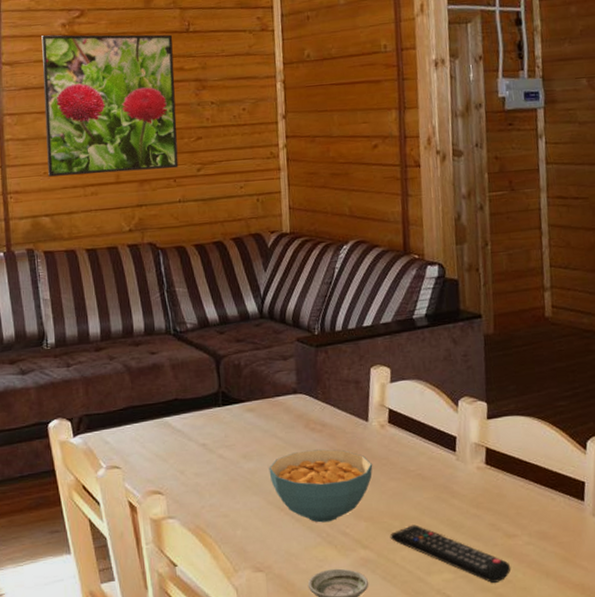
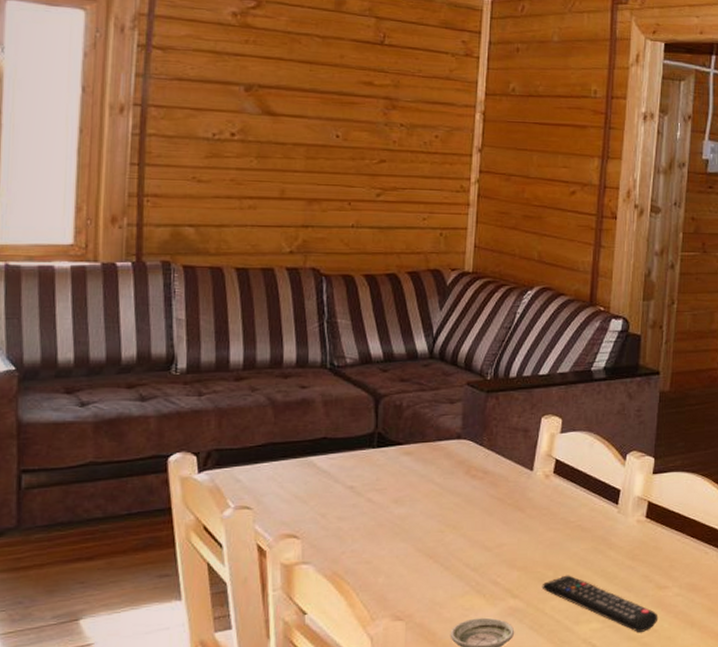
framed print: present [41,34,179,177] -> none [198,22,364,190]
cereal bowl: present [269,449,373,523] -> none [421,497,533,572]

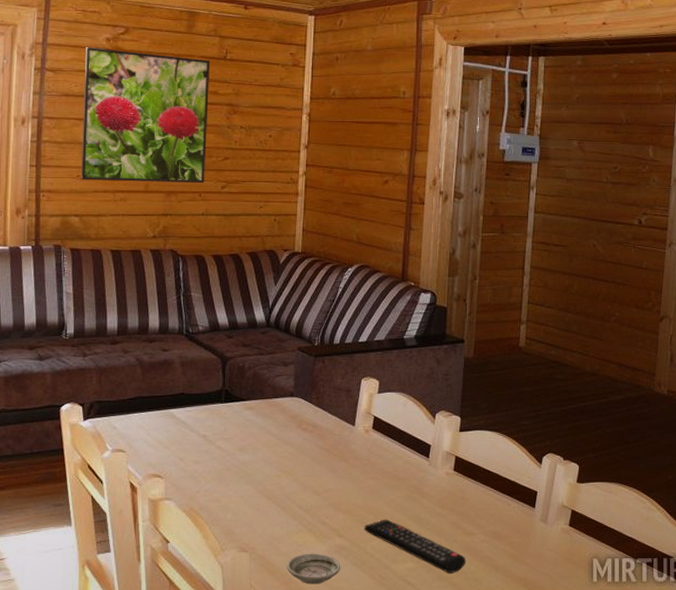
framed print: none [198,22,364,190] -> present [81,47,211,184]

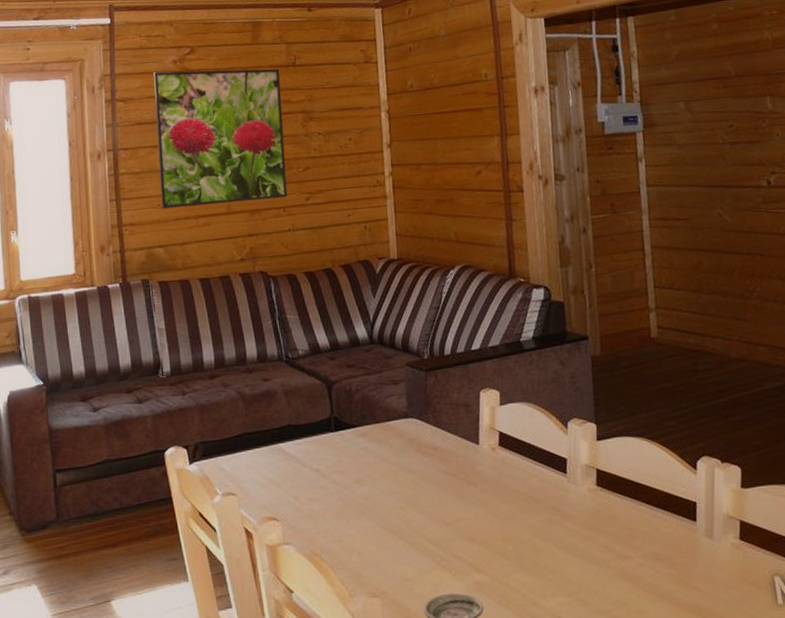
remote control: present [363,519,466,573] -> none [503,547,626,606]

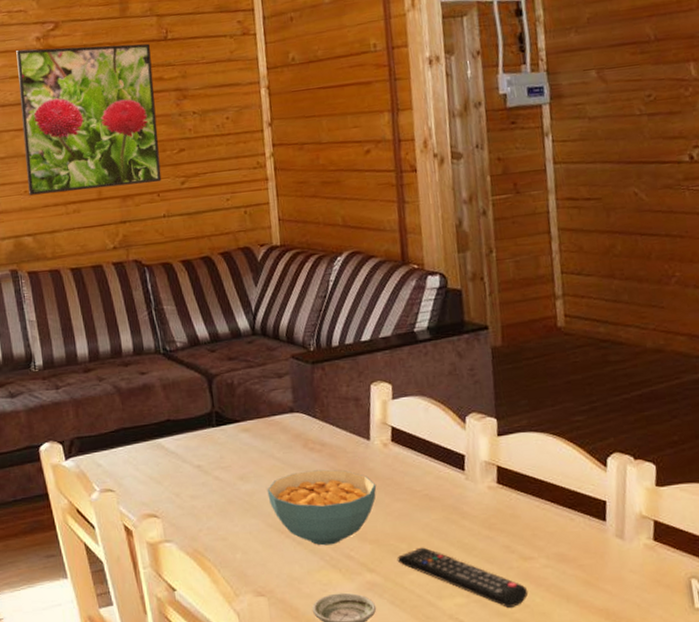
cereal bowl: none [382,472,485,547] -> present [267,469,377,546]
remote control: none [503,547,626,606] -> present [397,547,529,607]

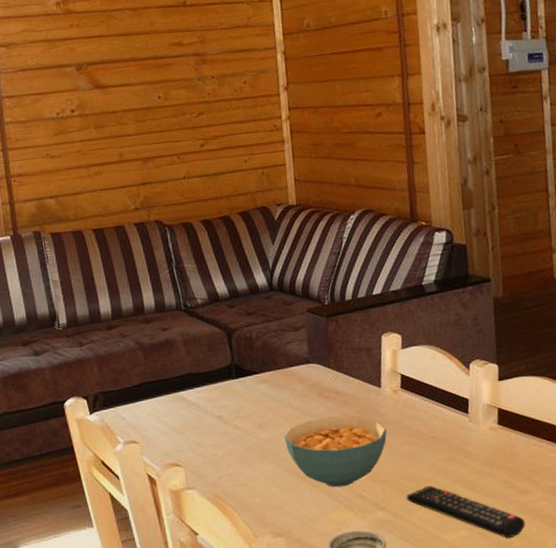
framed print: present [16,43,162,195] -> none [36,9,182,158]

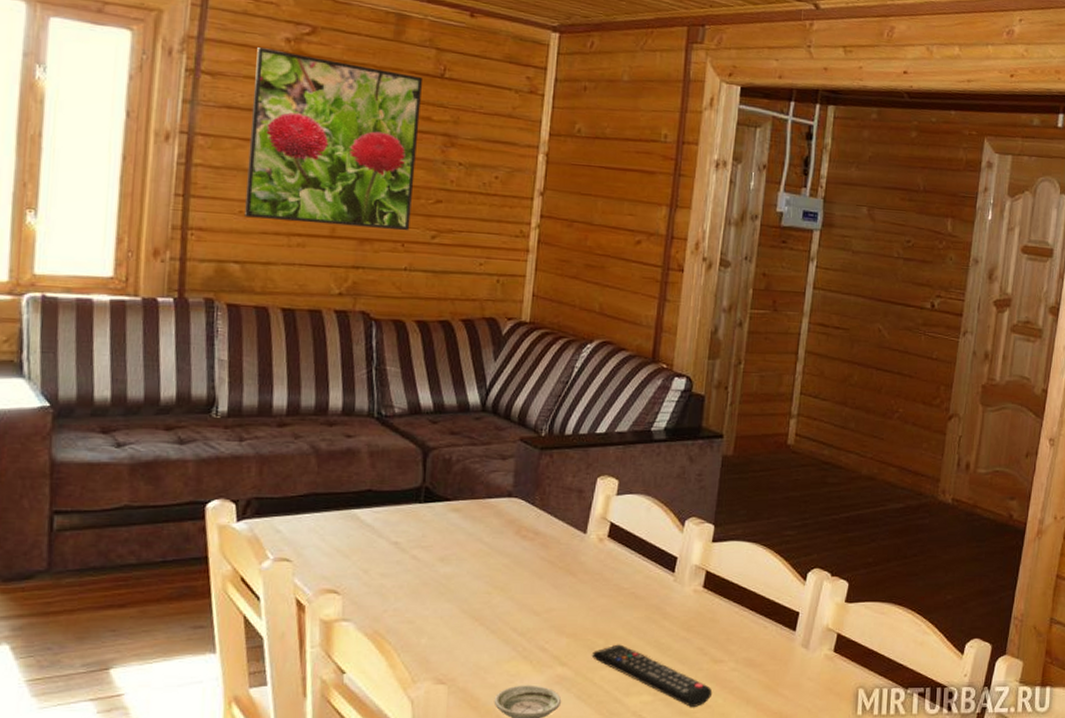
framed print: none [36,9,182,158] -> present [245,47,424,231]
cereal bowl: present [284,416,387,488] -> none [467,558,585,636]

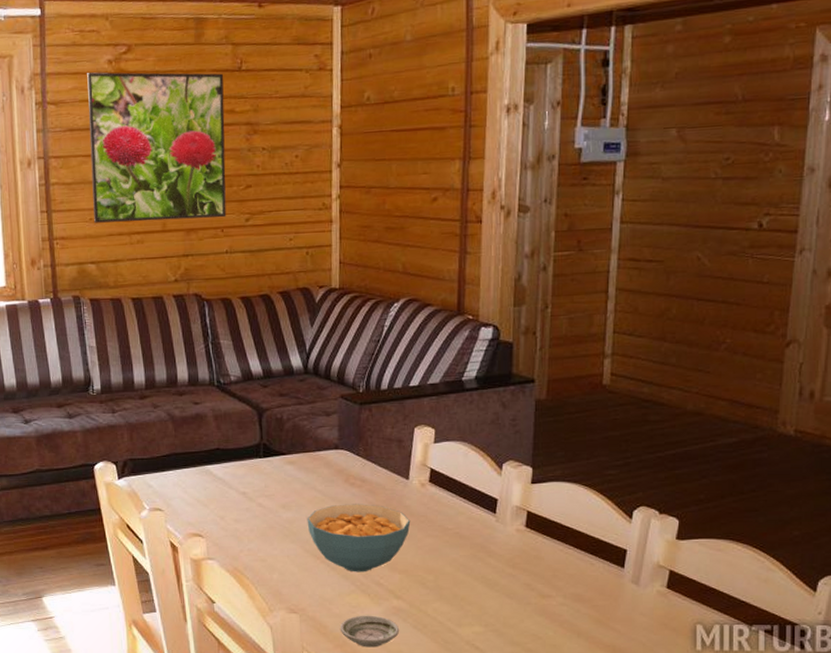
cereal bowl: none [467,558,585,636] -> present [307,504,411,572]
remote control: present [591,644,713,707] -> none [423,580,543,638]

